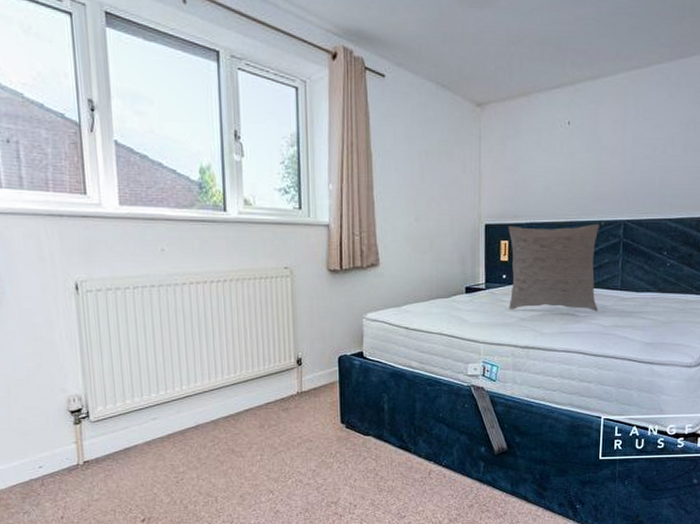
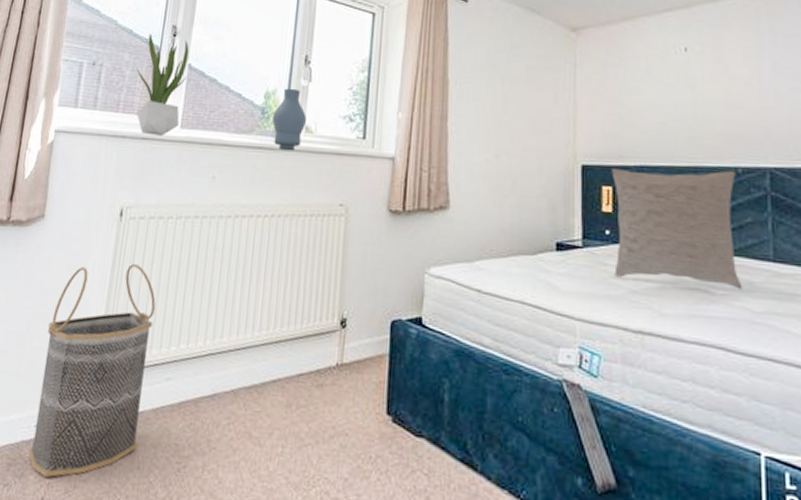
basket: none [29,330,138,503] -> present [28,263,156,478]
potted plant: none [58,108,117,213] -> present [136,34,189,136]
vase: none [211,163,245,223] -> present [272,88,307,151]

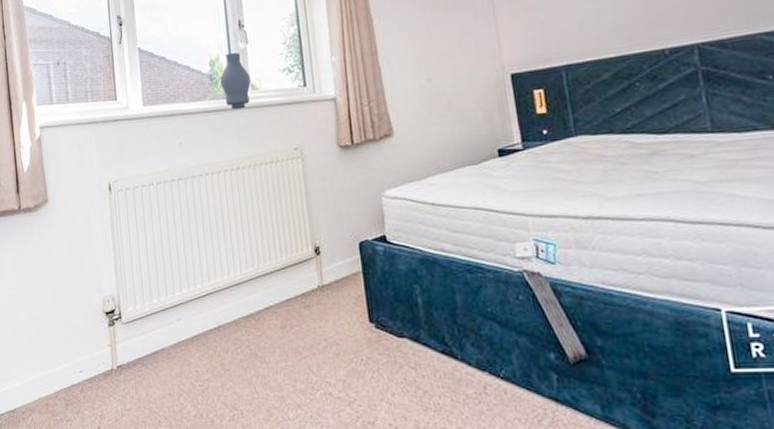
basket: present [28,263,156,478] -> none [72,228,166,412]
potted plant: present [136,34,189,136] -> none [94,27,141,117]
pillow: present [611,168,743,290] -> none [540,52,684,172]

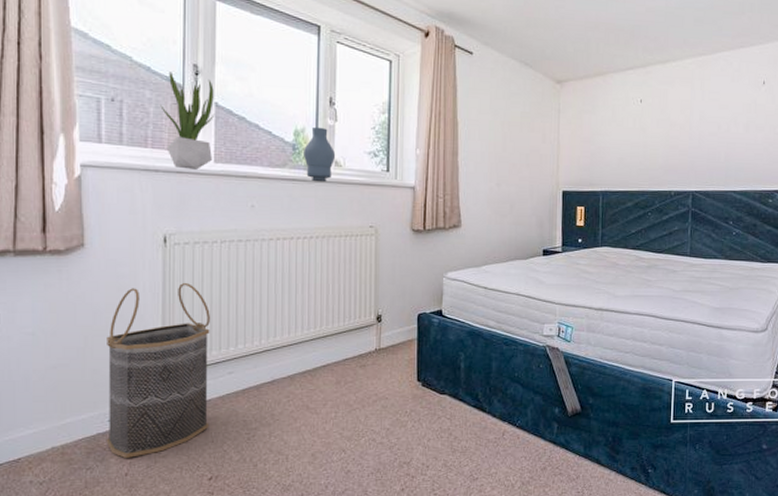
basket: none [72,228,166,412] -> present [106,282,210,459]
potted plant: none [94,27,141,117] -> present [160,72,215,170]

